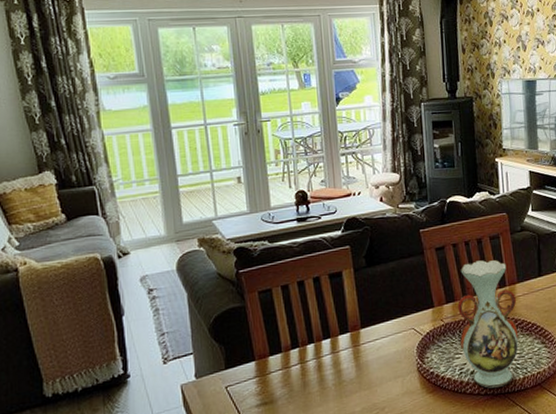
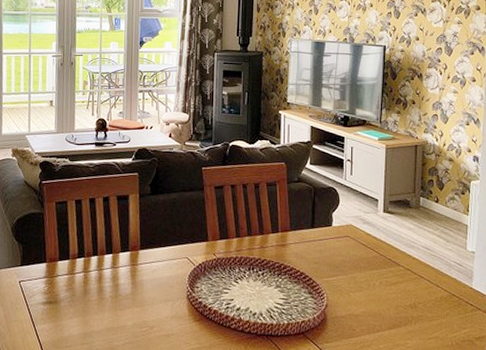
vase: present [458,259,519,388] -> none [229,204,287,328]

